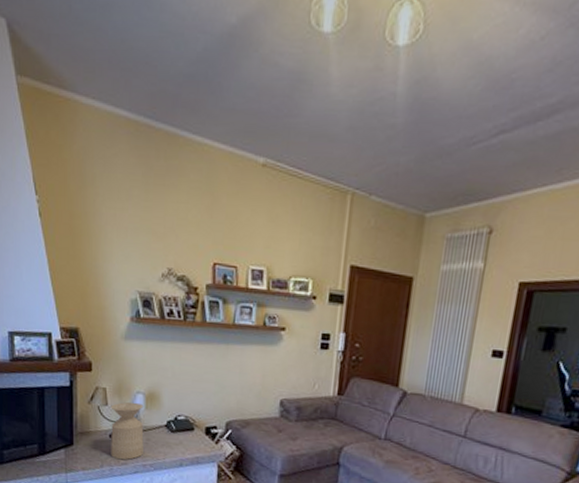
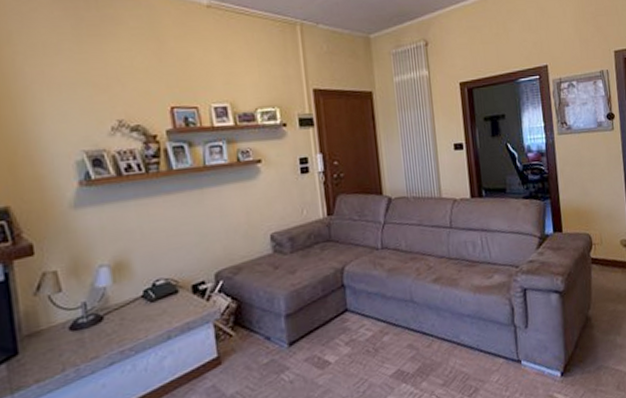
side table: present [110,402,144,460] -> none [66,278,118,355]

